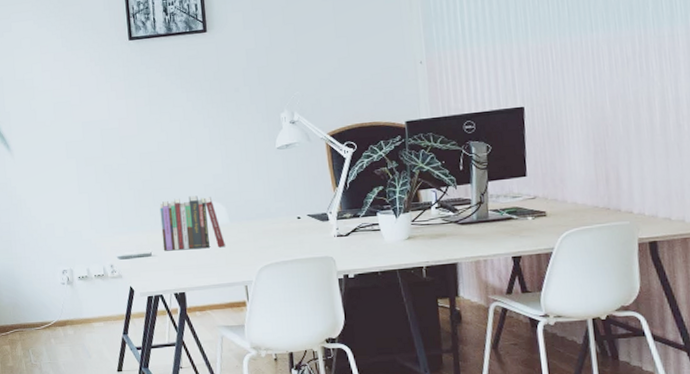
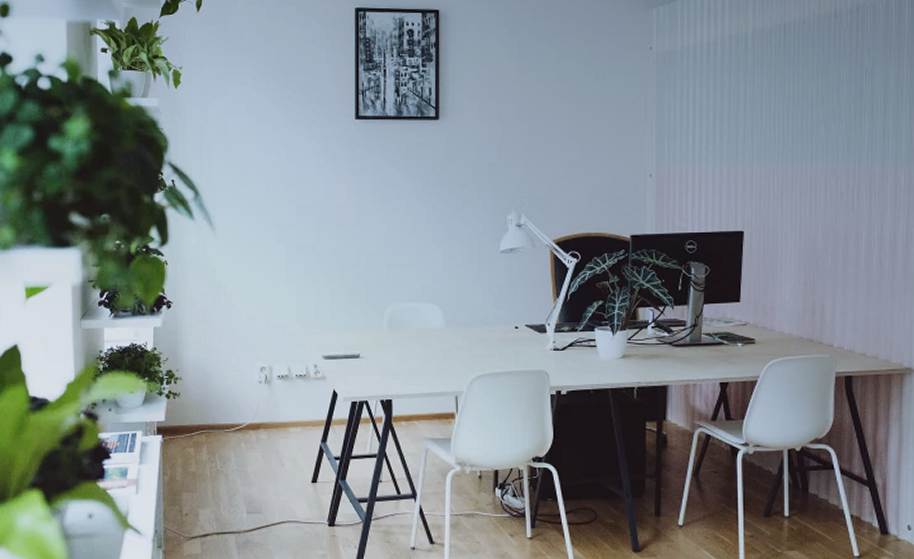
books: present [159,195,225,251] -> none [372,295,439,354]

